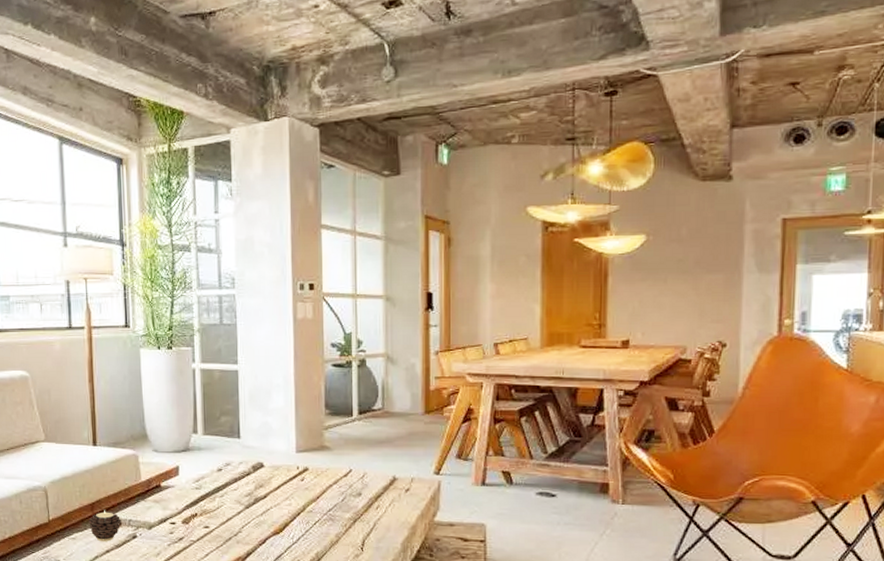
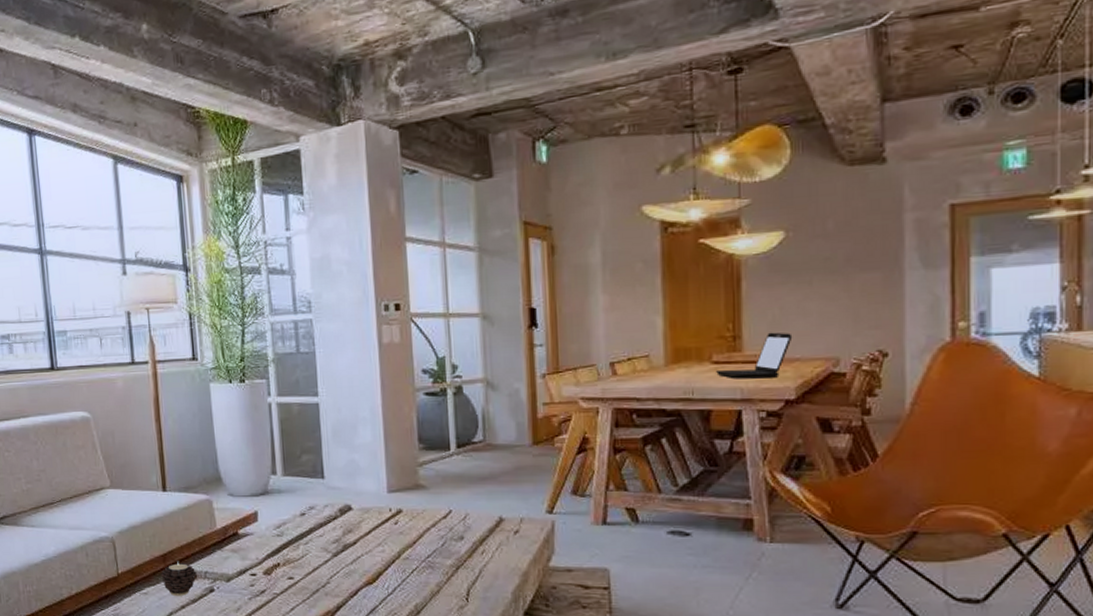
laptop: none [584,322,649,362] -> present [716,332,793,379]

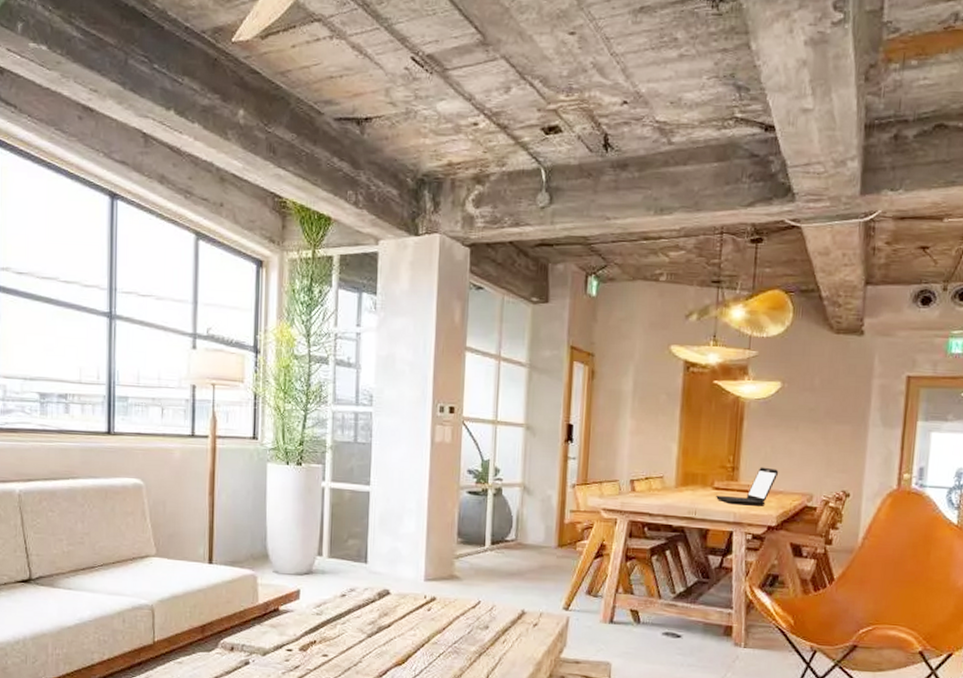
candle: present [161,562,197,596] -> none [198,634,234,667]

